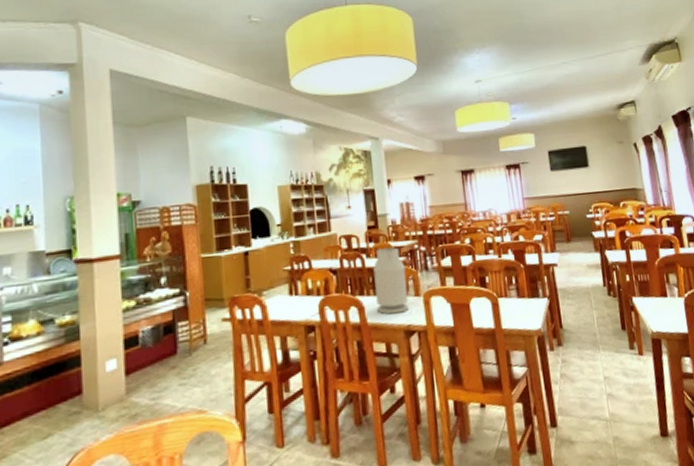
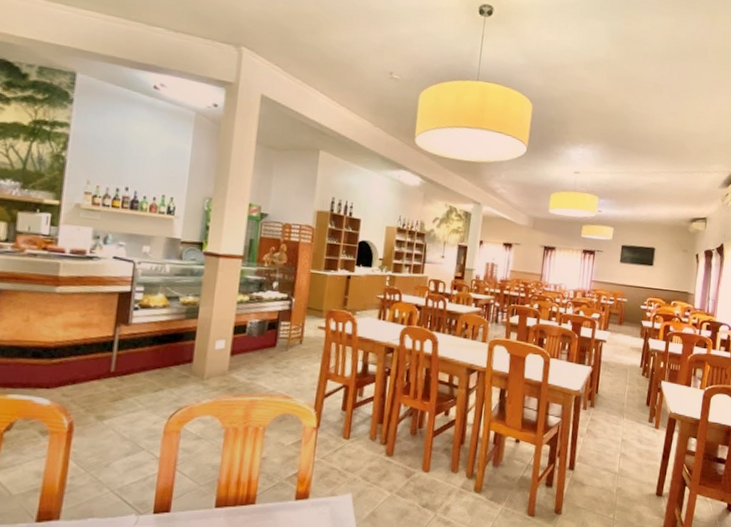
water jug: present [373,247,410,315] -> none [448,297,479,353]

